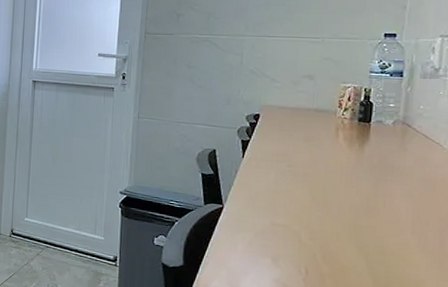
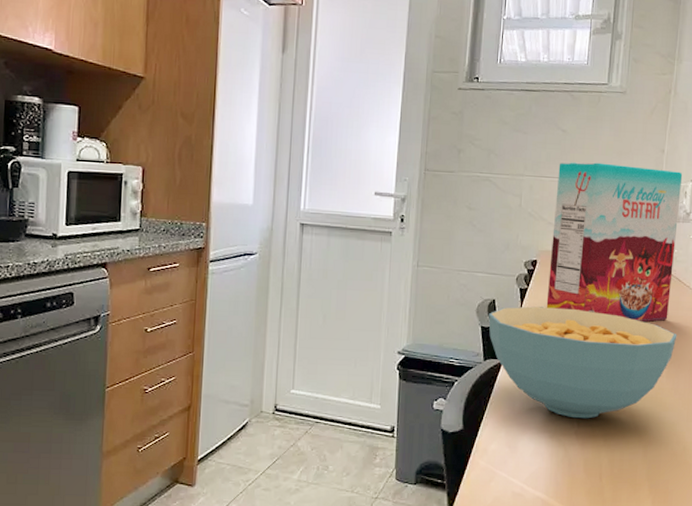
cereal bowl: none [209,157,424,268] -> present [488,306,677,419]
cereal box: none [270,21,430,178] -> present [546,161,683,323]

